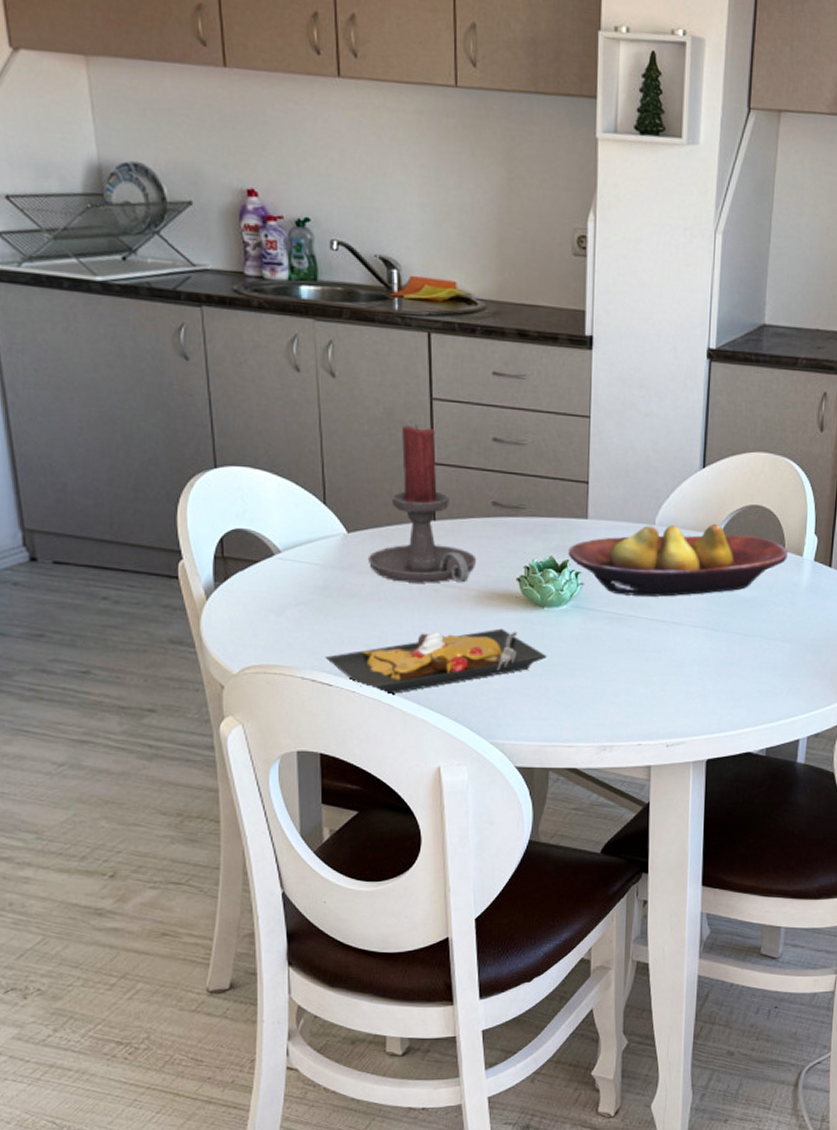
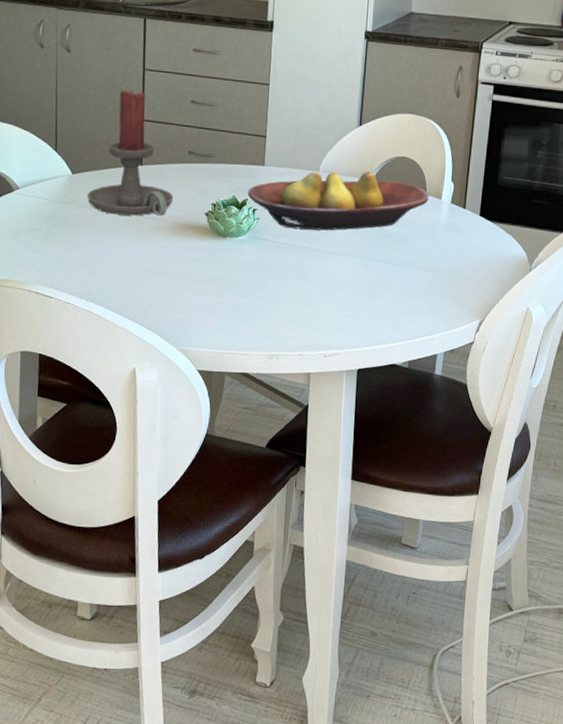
plate: present [325,628,547,695] -> none [48,254,227,307]

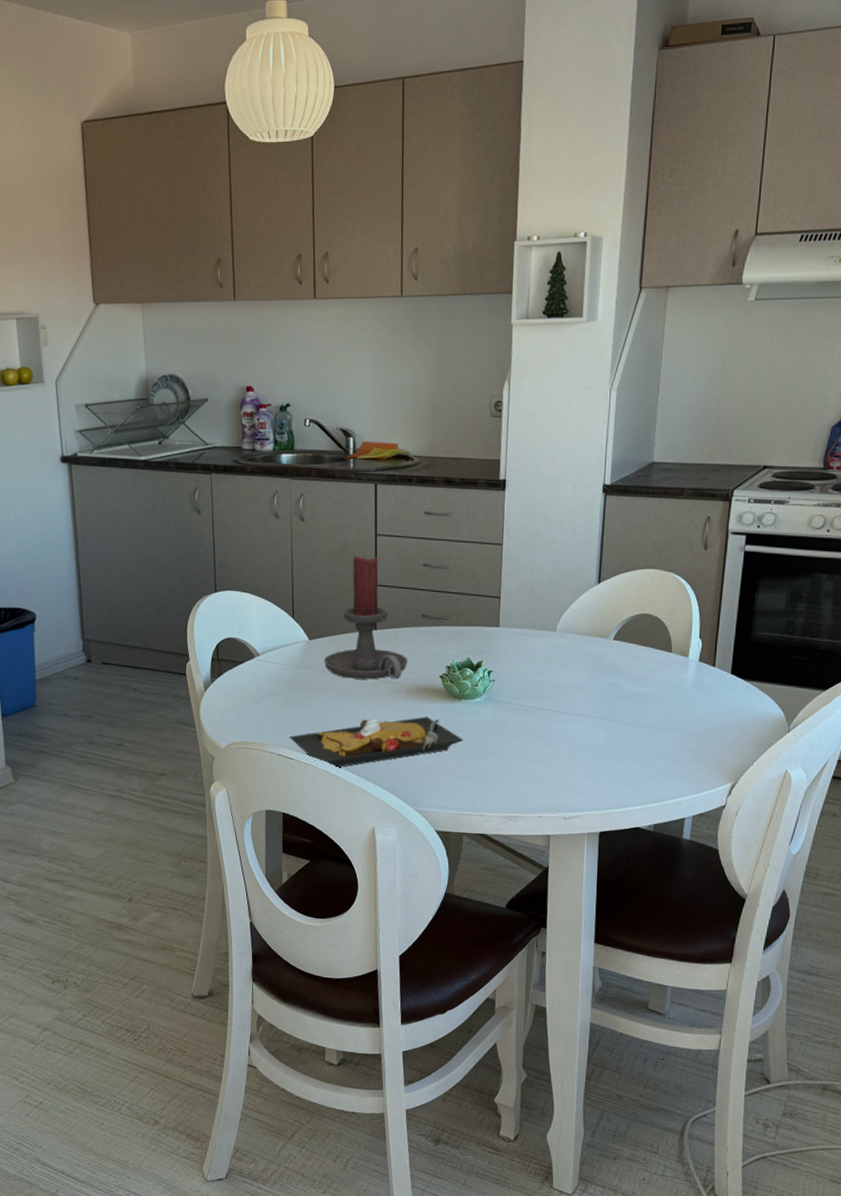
plate: none [48,254,227,307] -> present [289,716,463,768]
fruit bowl: present [247,172,429,231] -> none [482,630,674,692]

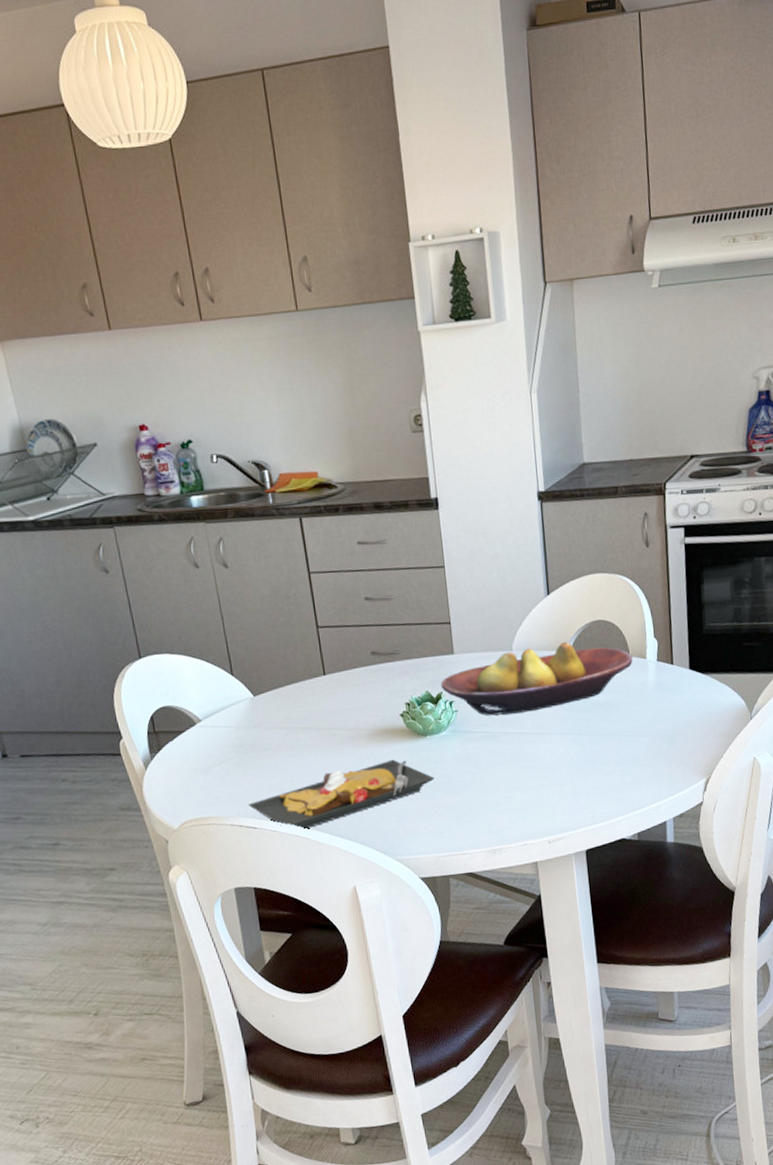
candle holder: present [323,555,408,680] -> none [272,596,365,732]
fruit bowl: none [482,630,674,692] -> present [440,642,633,716]

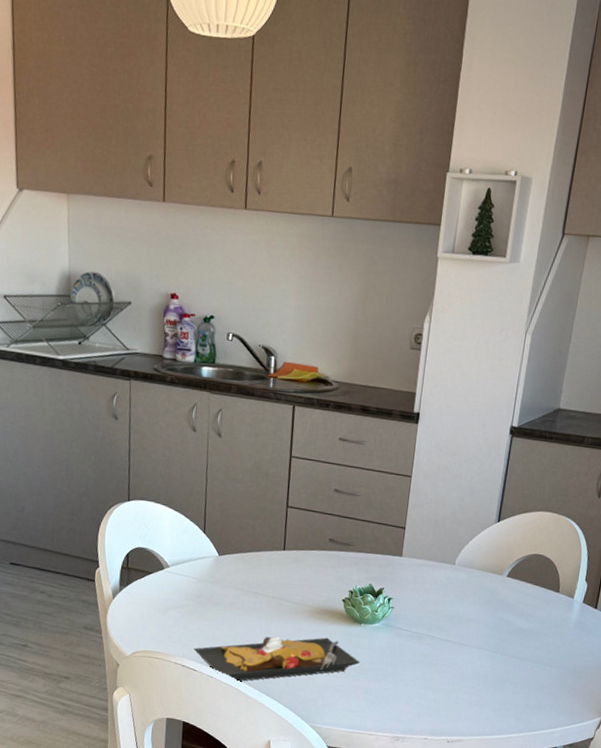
fruit bowl: present [440,642,633,716] -> none [383,565,562,623]

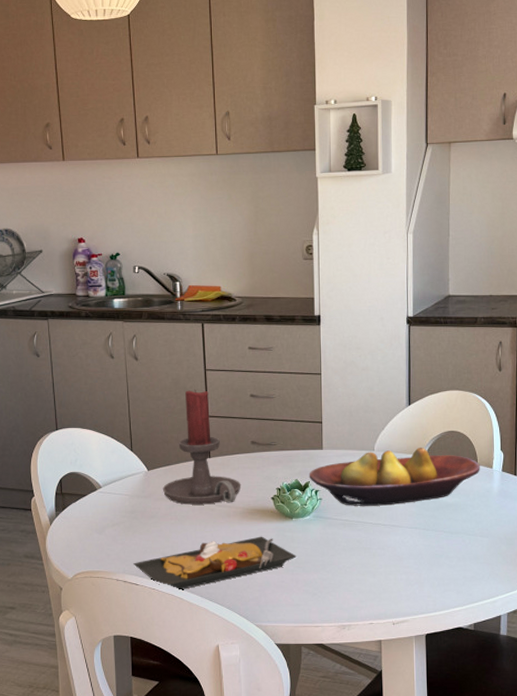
candle holder: none [231,476,313,600] -> present [162,389,241,505]
fruit bowl: none [383,565,562,623] -> present [309,448,480,506]

